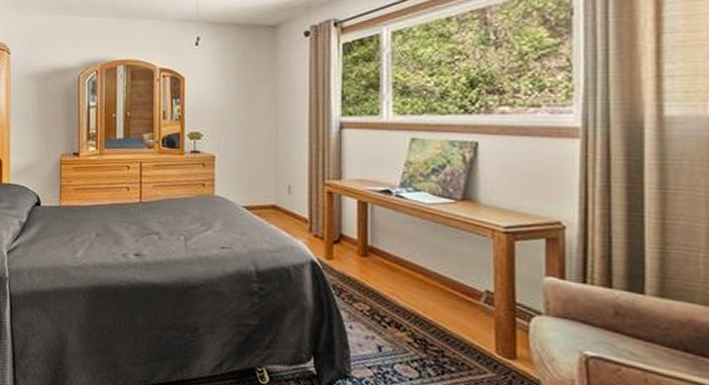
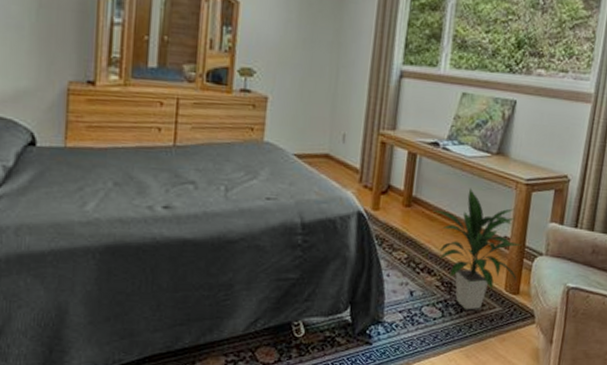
indoor plant: none [393,237,510,373] -> present [432,188,521,310]

